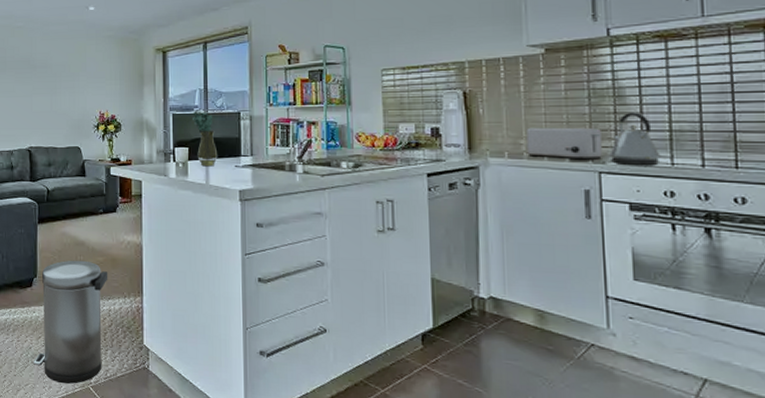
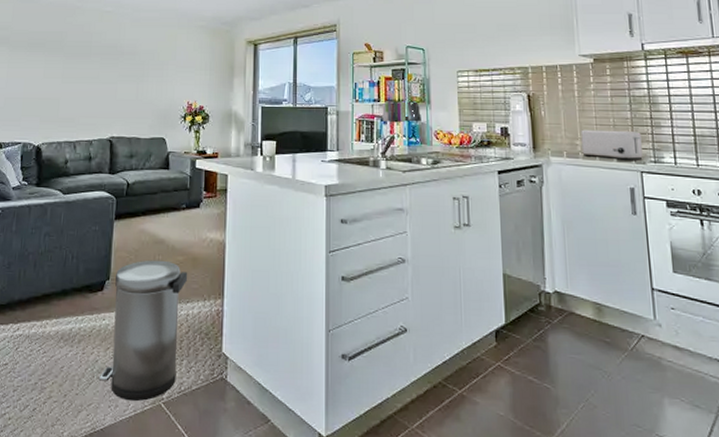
vase: present [193,108,218,167] -> none [281,102,305,161]
books: none [298,102,341,125] -> present [382,100,421,122]
kettle: present [609,112,661,166] -> none [648,117,689,167]

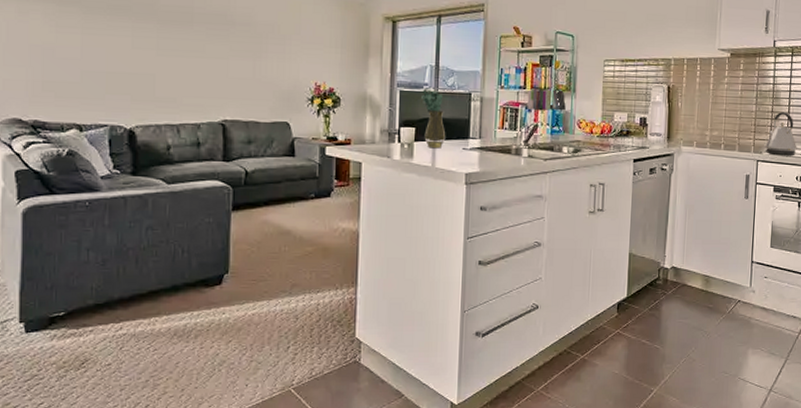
pedal bin: present [98,260,188,401] -> none [220,251,318,389]
vase: none [281,102,305,161] -> present [421,86,446,149]
toaster: present [581,129,643,161] -> none [710,121,762,151]
kettle: none [648,117,689,167] -> present [765,111,797,156]

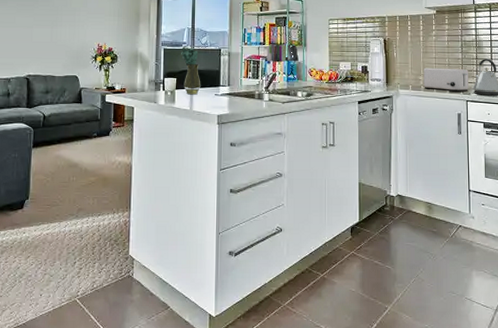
toaster: none [710,121,762,151] -> present [423,67,469,93]

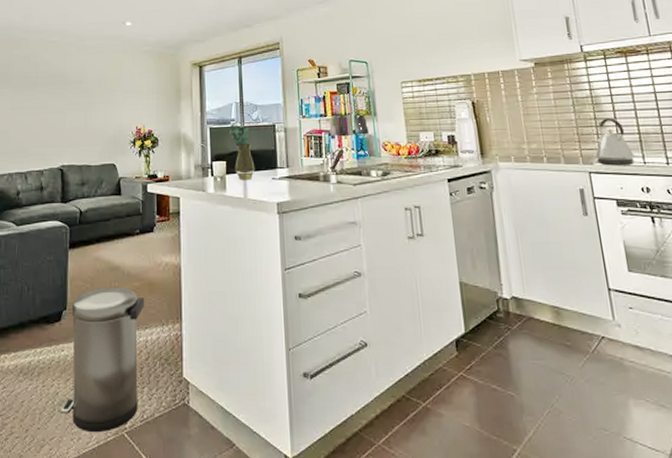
pedal bin: none [20,181,99,298] -> present [60,287,145,432]
toaster: present [423,67,469,93] -> none [527,132,590,163]

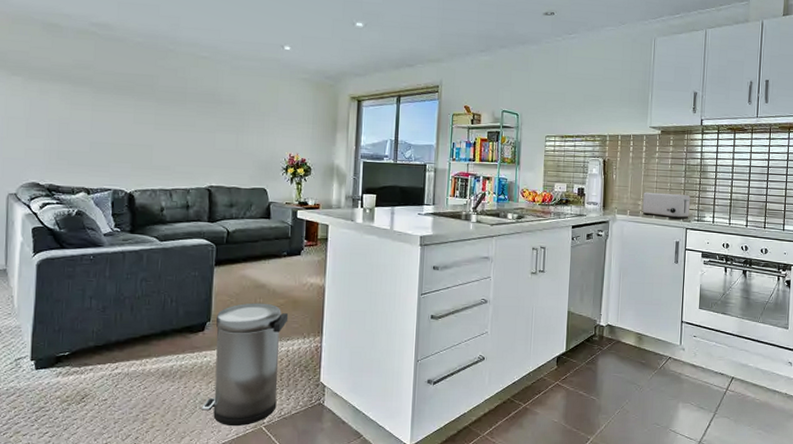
vase: present [229,122,255,180] -> none [382,158,403,214]
books: present [329,113,369,136] -> none [476,161,511,181]
toaster: none [527,132,590,163] -> present [642,192,690,220]
kettle: present [595,117,635,166] -> none [693,184,724,225]

